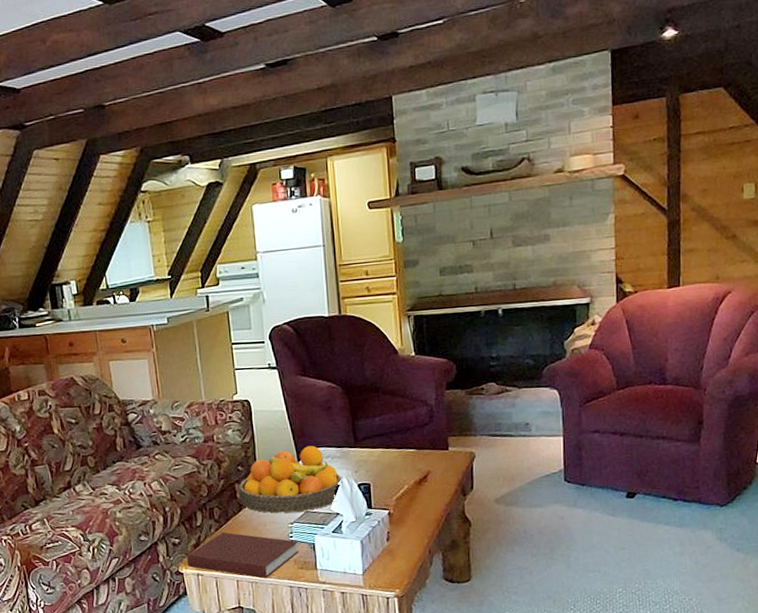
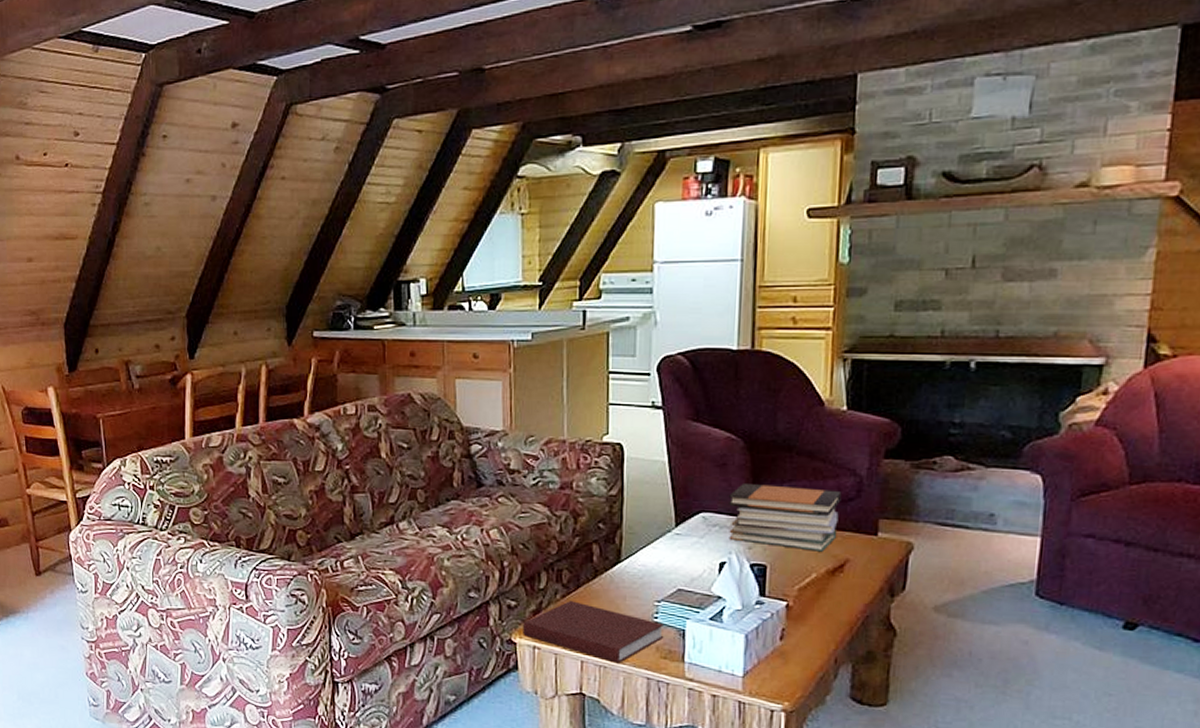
fruit bowl: present [238,445,343,513] -> none [596,509,731,590]
book stack: none [336,418,419,468] -> present [729,484,842,552]

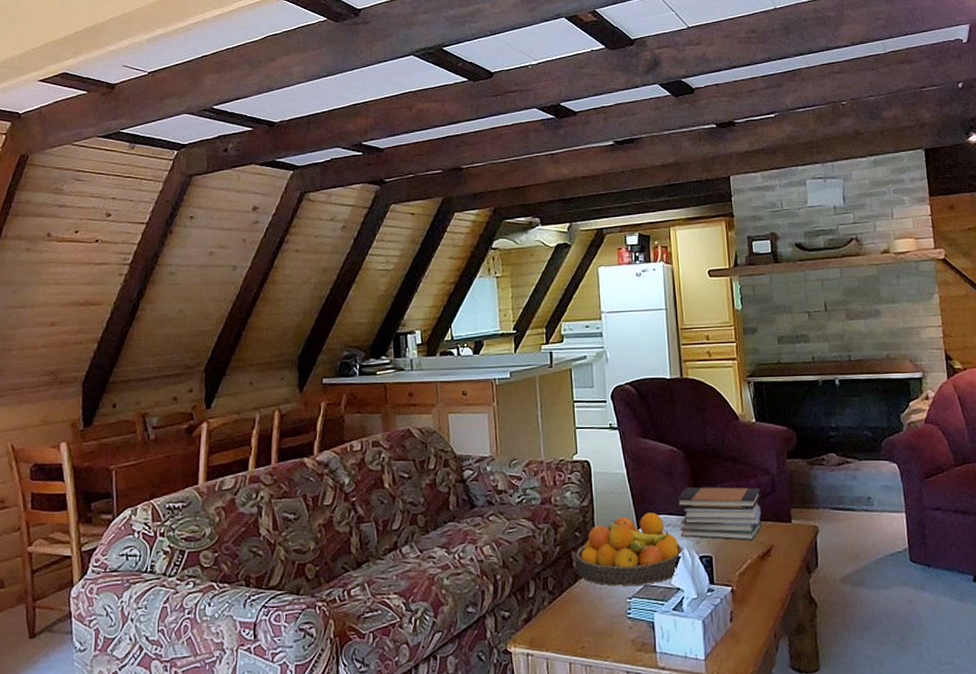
notebook: present [523,601,664,663] -> none [517,606,638,661]
fruit bowl: none [596,509,731,590] -> present [575,512,684,586]

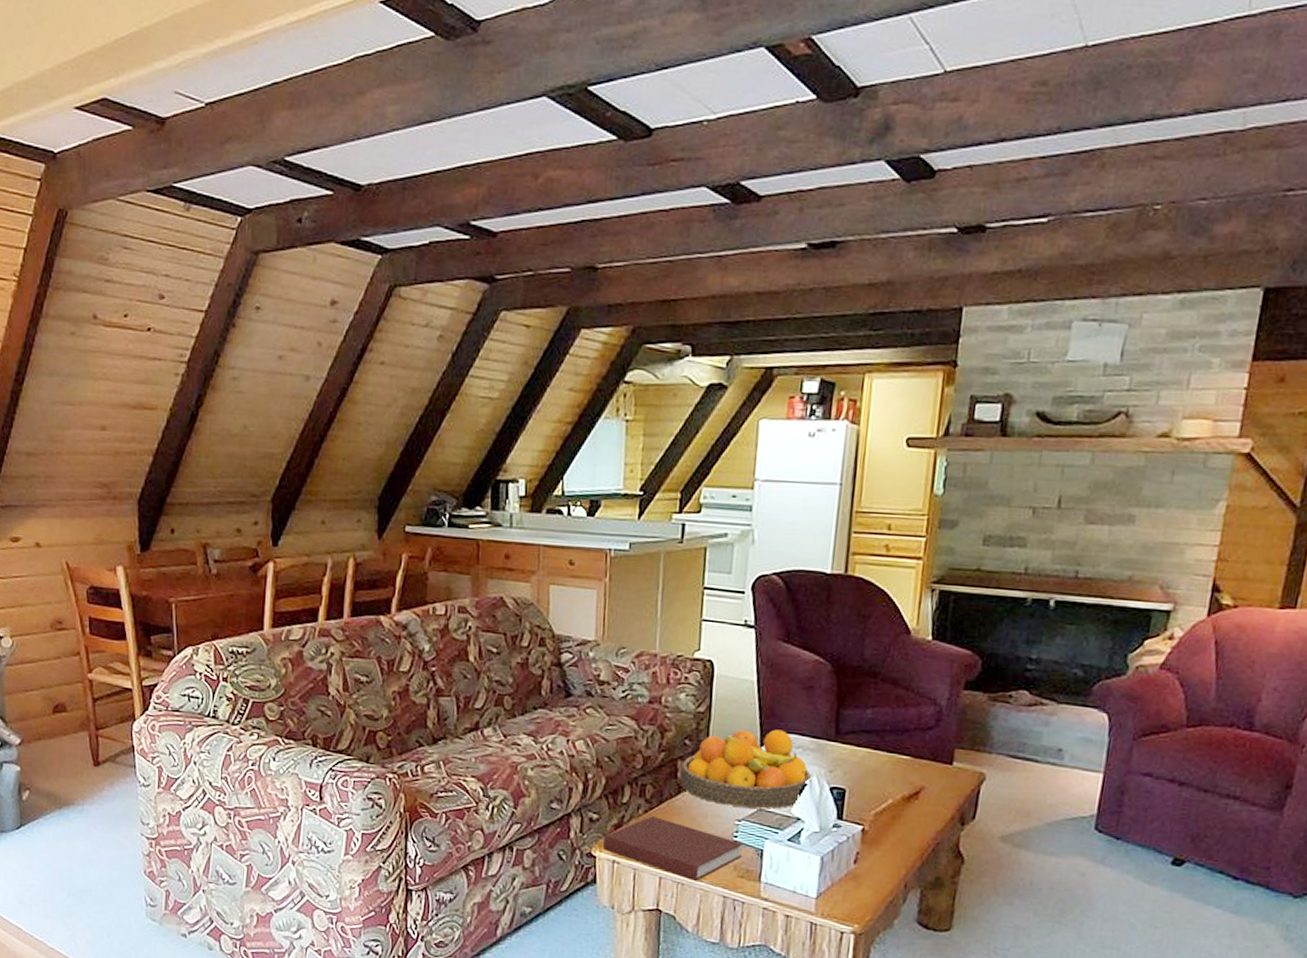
notebook: none [517,606,638,661] -> present [603,816,743,881]
book stack: present [677,487,762,541] -> none [811,707,922,778]

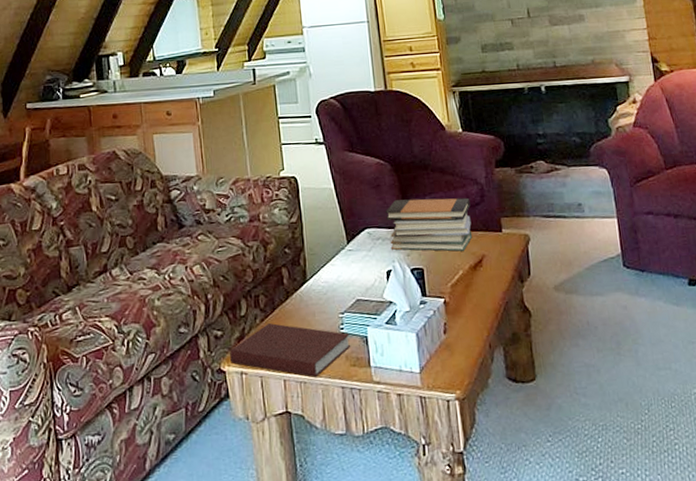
fruit bowl: present [680,729,812,809] -> none [285,226,395,302]
book stack: none [811,707,922,778] -> present [386,197,473,252]

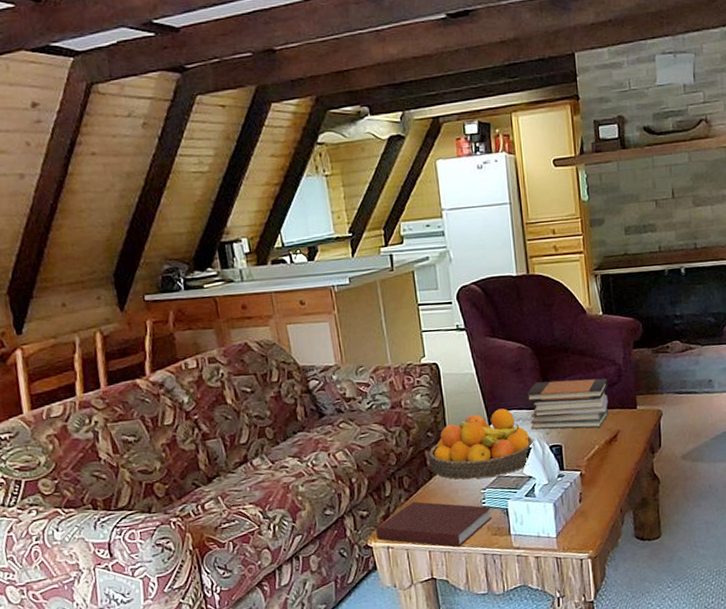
fruit bowl: none [285,226,395,302] -> present [428,408,535,480]

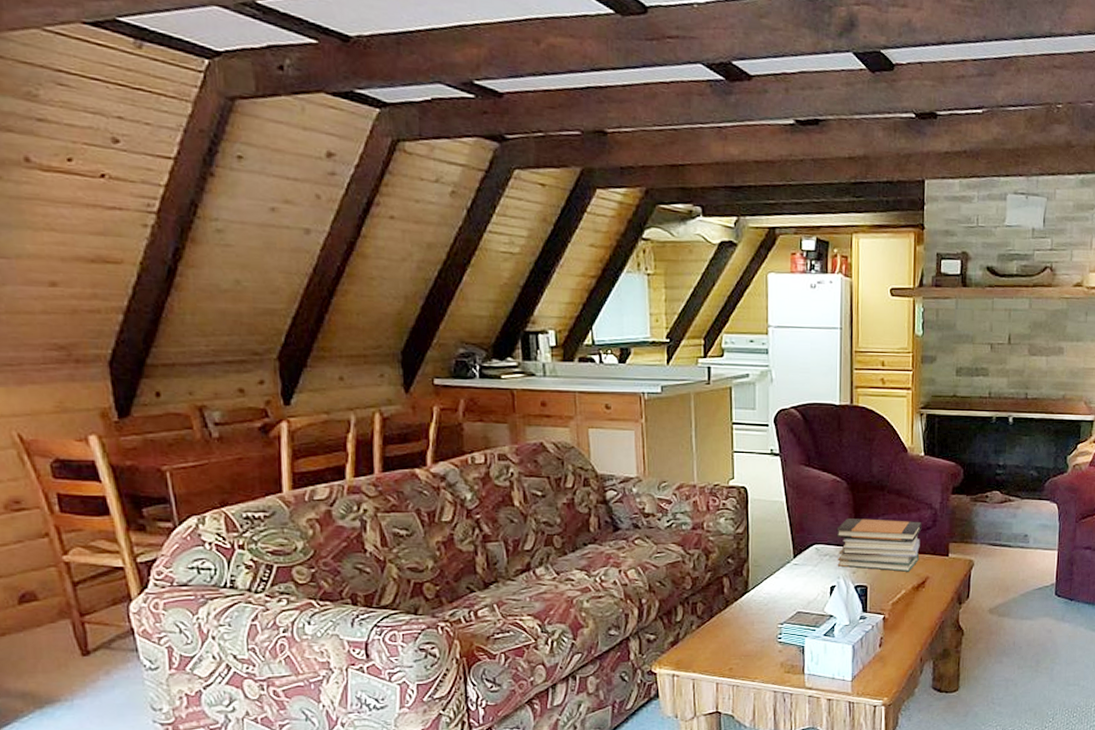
notebook: present [376,501,493,547] -> none [662,630,787,682]
fruit bowl: present [428,408,535,480] -> none [727,542,839,613]

